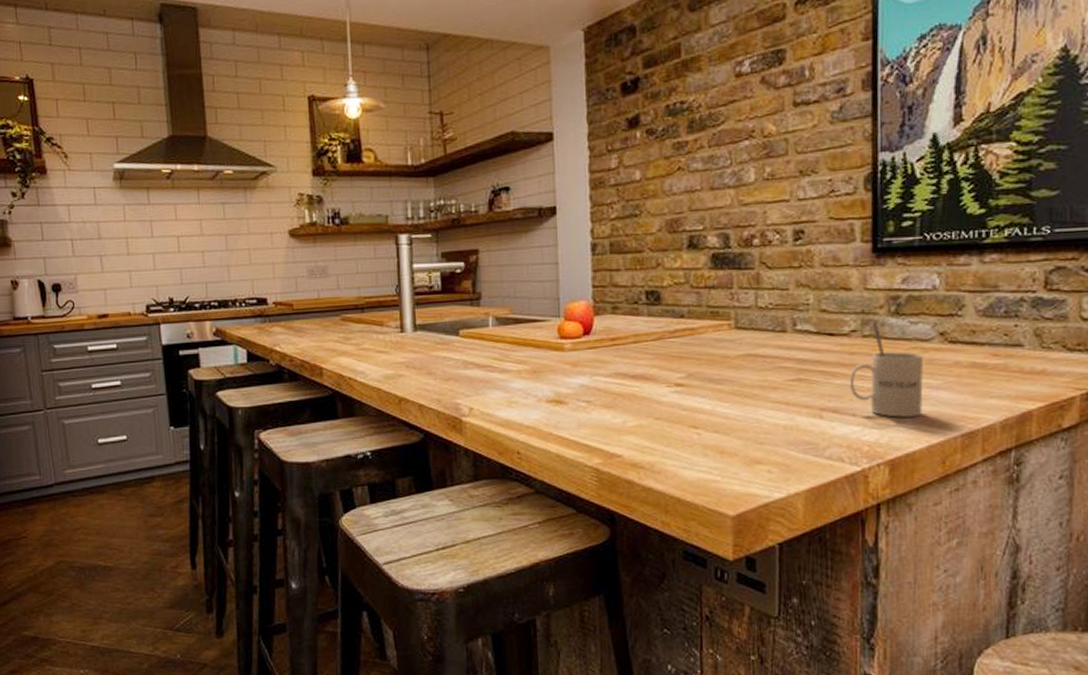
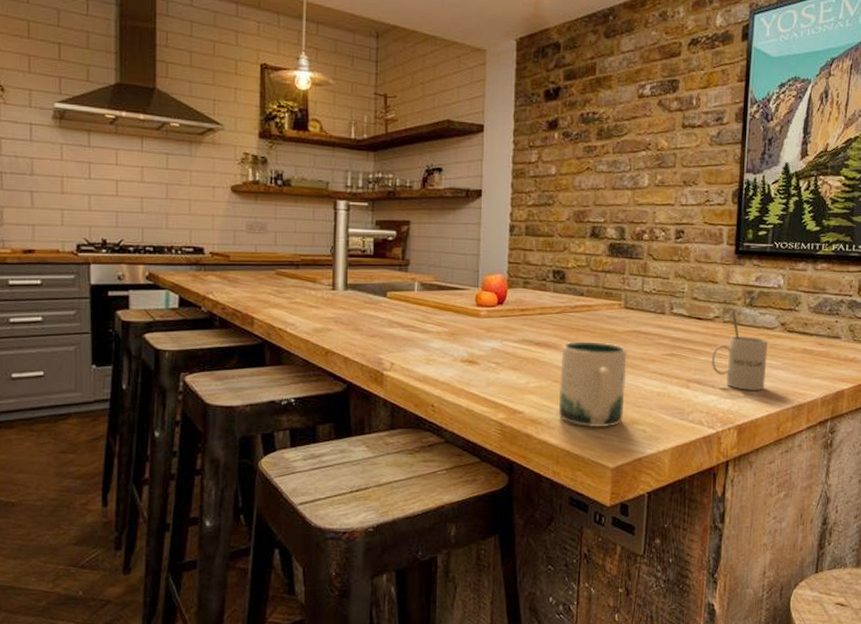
mug: none [662,370,743,471] -> present [559,341,627,428]

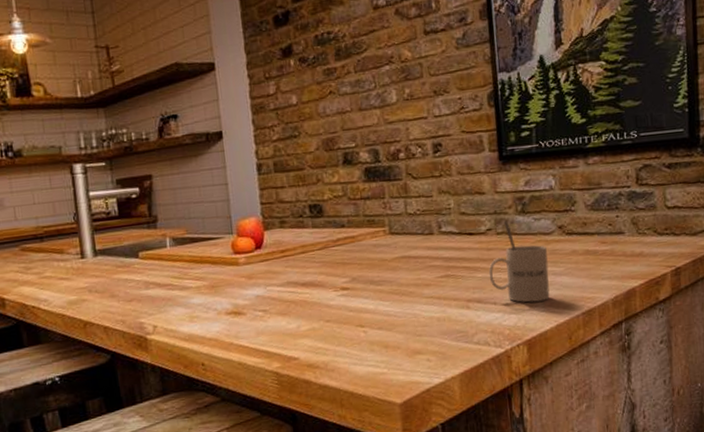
mug: present [559,341,627,428] -> none [330,272,404,365]

